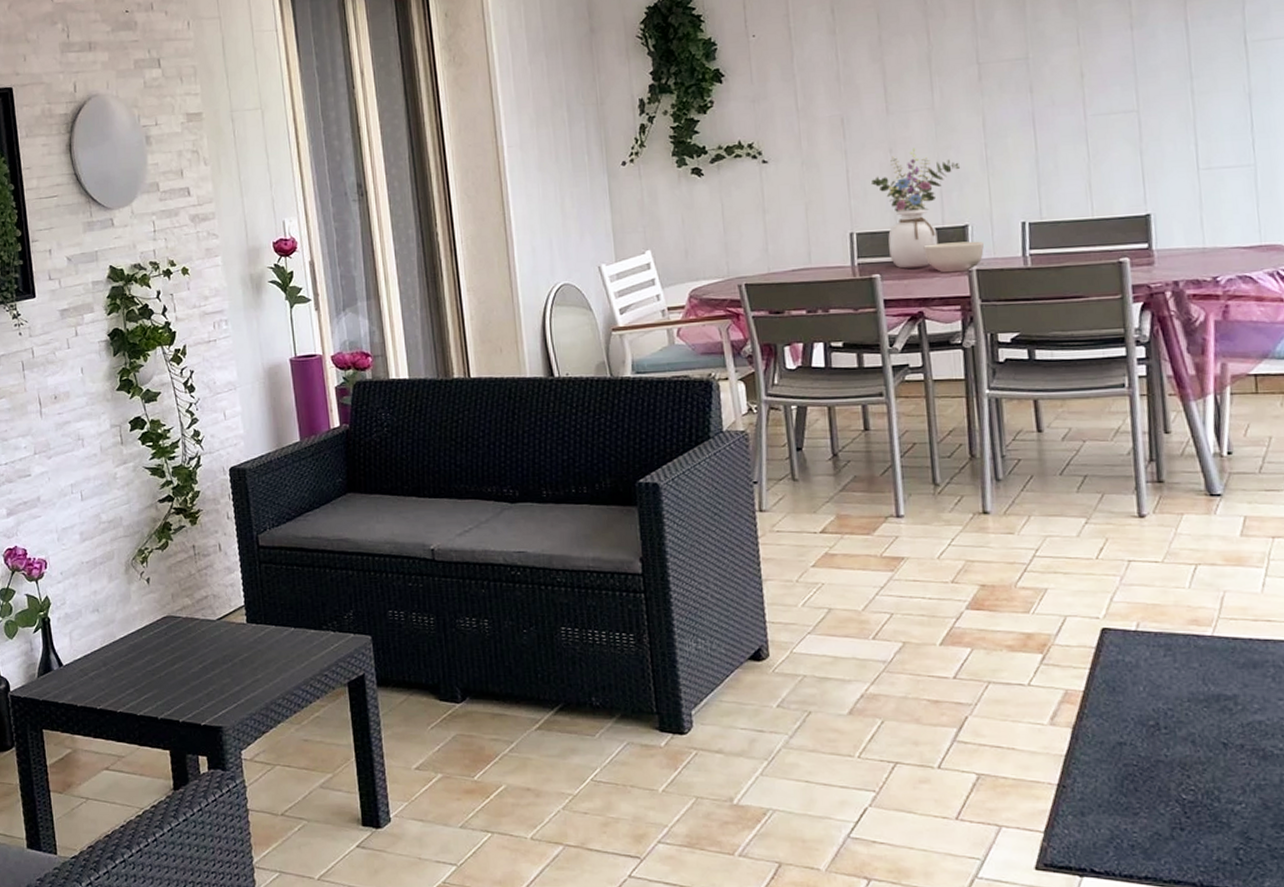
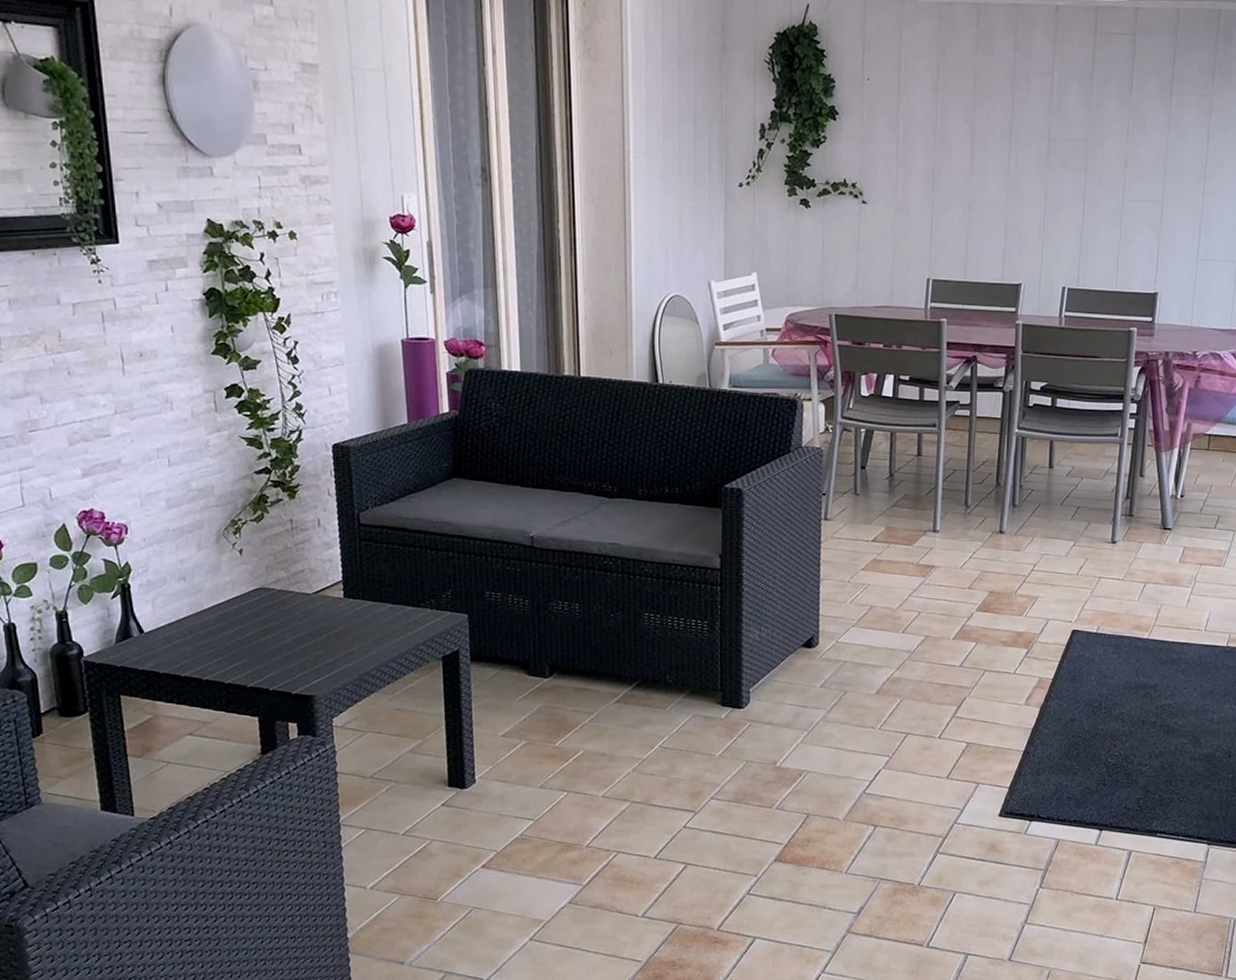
bouquet: present [870,148,961,271] -> none [949,208,1023,319]
bowl: present [923,241,985,274] -> none [984,297,1032,326]

